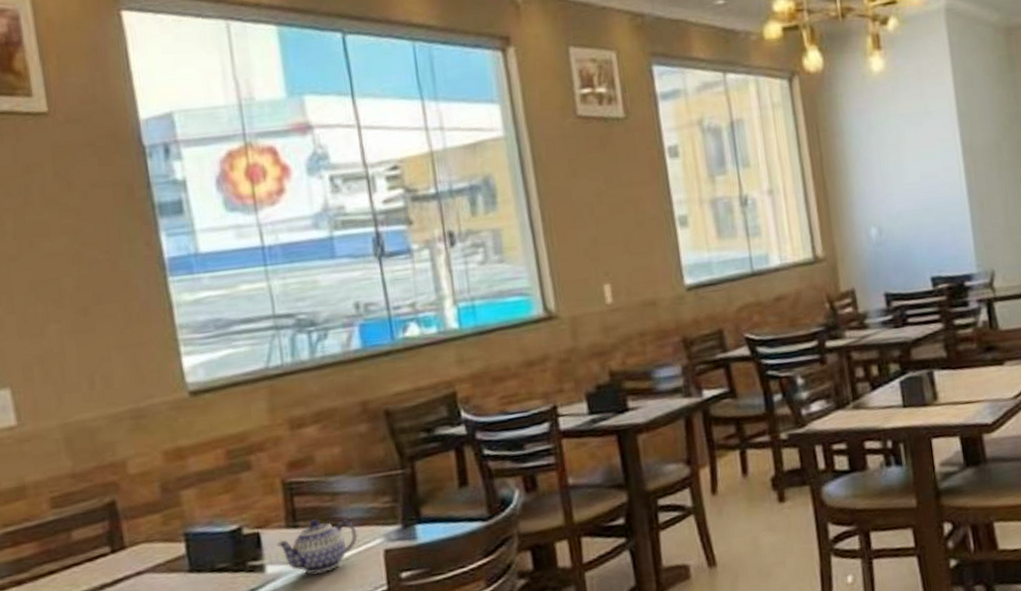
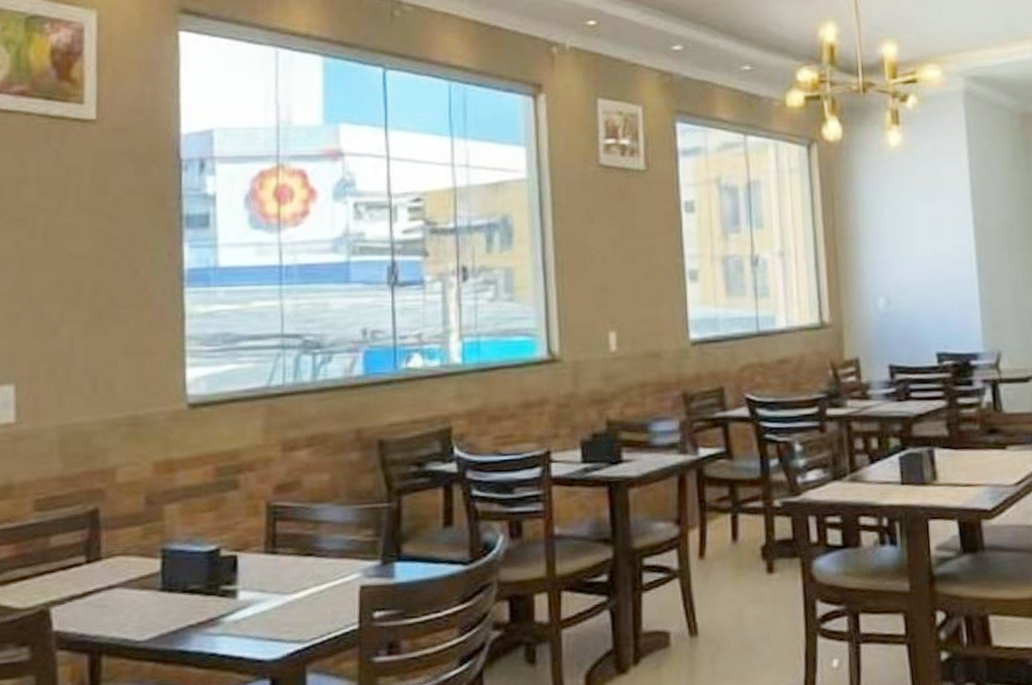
teapot: present [276,519,358,575] -> none [252,547,335,605]

